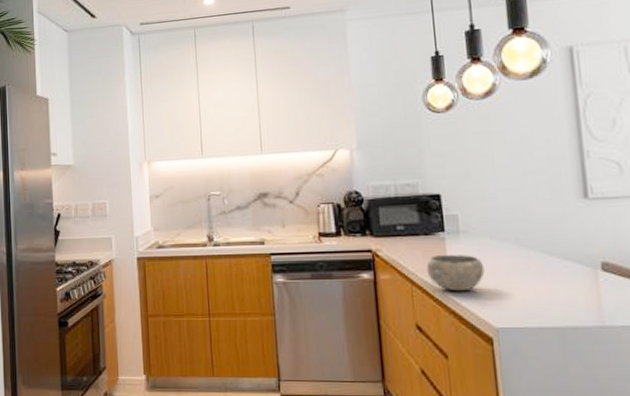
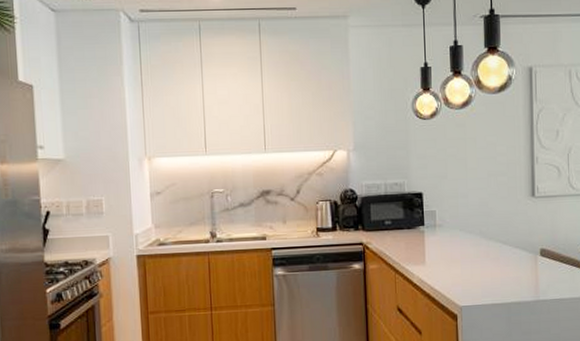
bowl: present [426,254,485,292] -> none [408,245,454,277]

